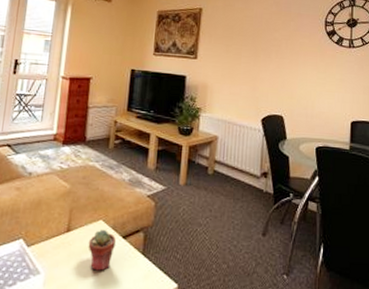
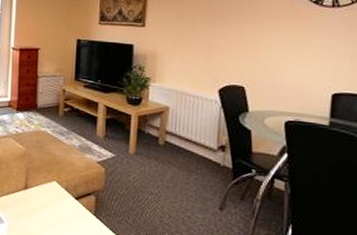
potted succulent: present [88,229,116,271] -> none [44,189,69,227]

